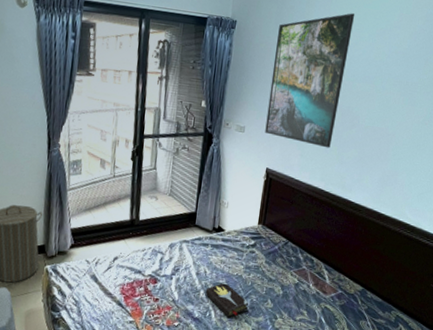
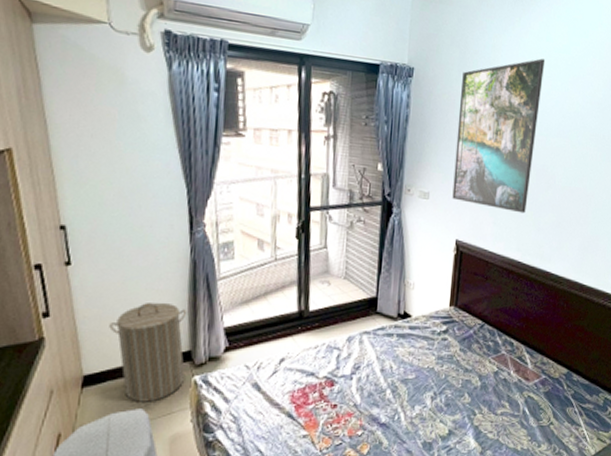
hardback book: present [205,282,249,318] -> none [392,377,443,419]

